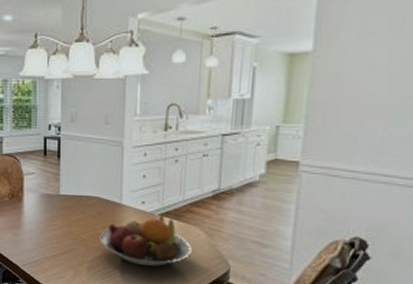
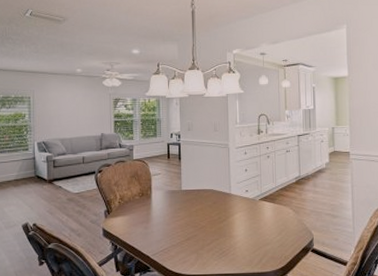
fruit bowl: present [99,214,192,267] -> none [215,199,285,243]

